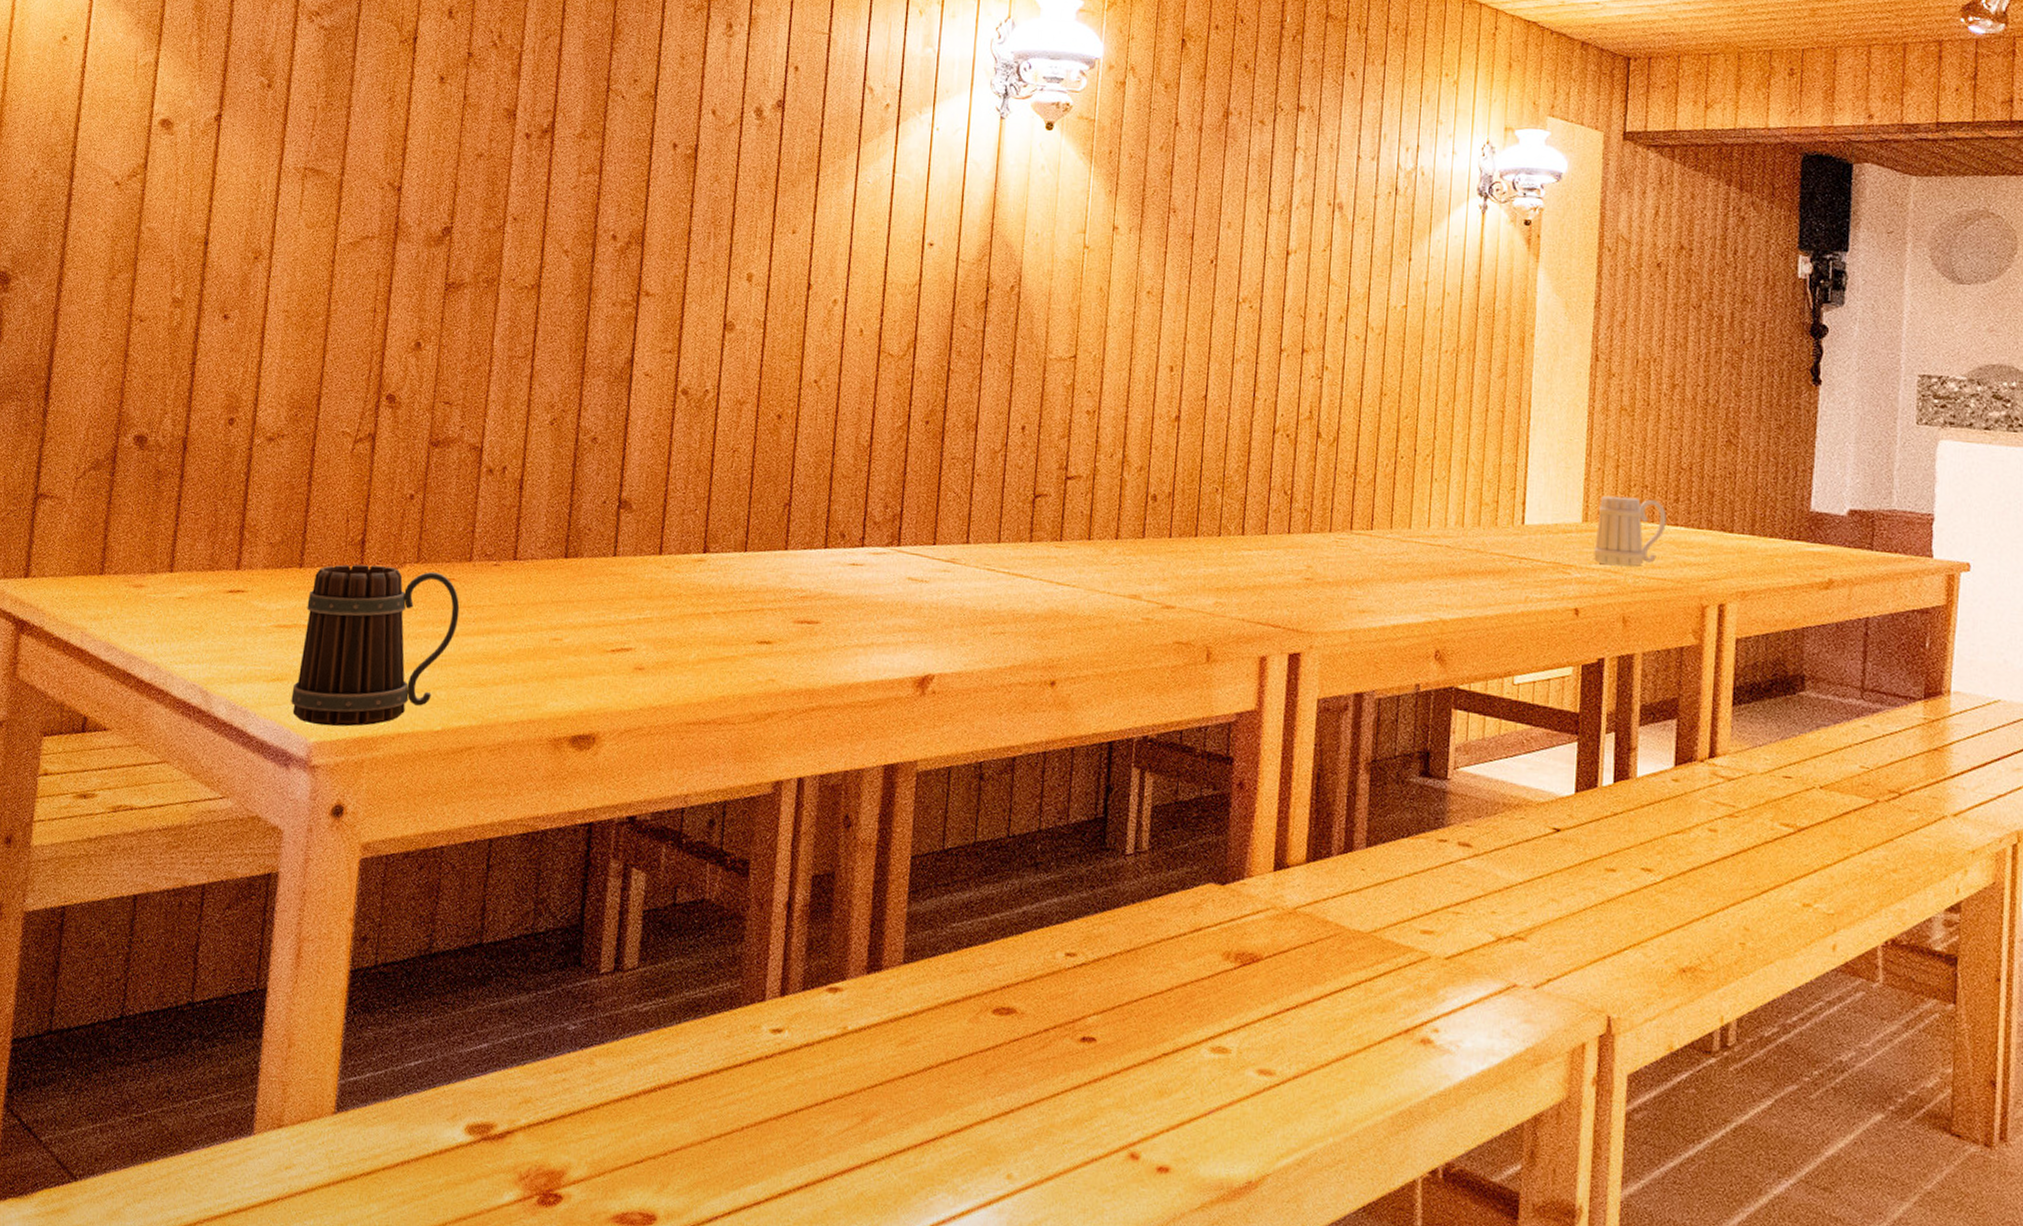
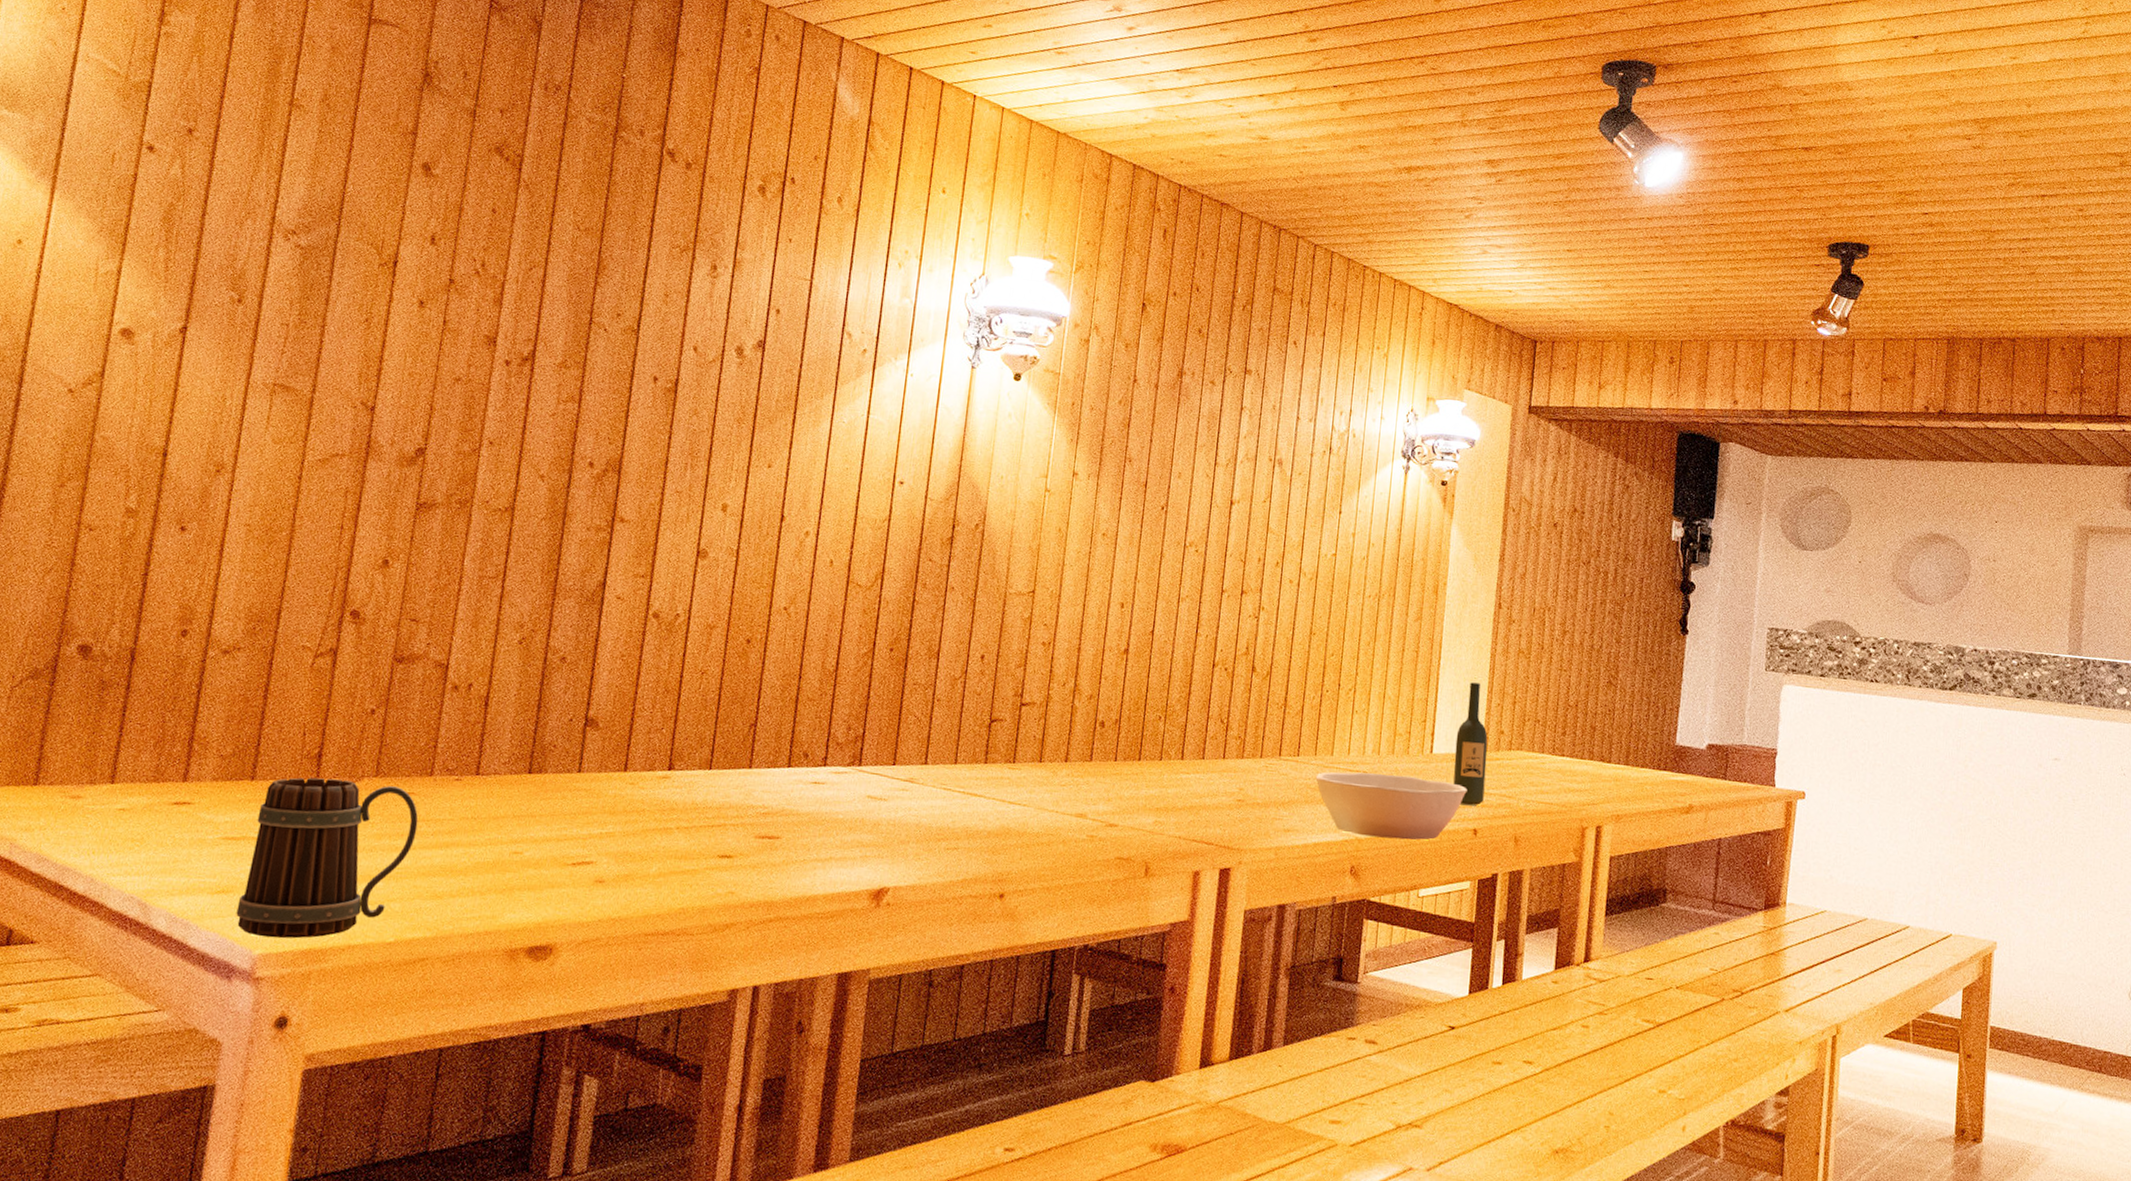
bowl: none [1392,546,1566,622] -> present [1315,771,1467,841]
wine bottle: none [1549,444,1588,582] -> present [1453,682,1488,806]
beer mug: present [1594,495,1667,567] -> none [1491,728,1555,792]

